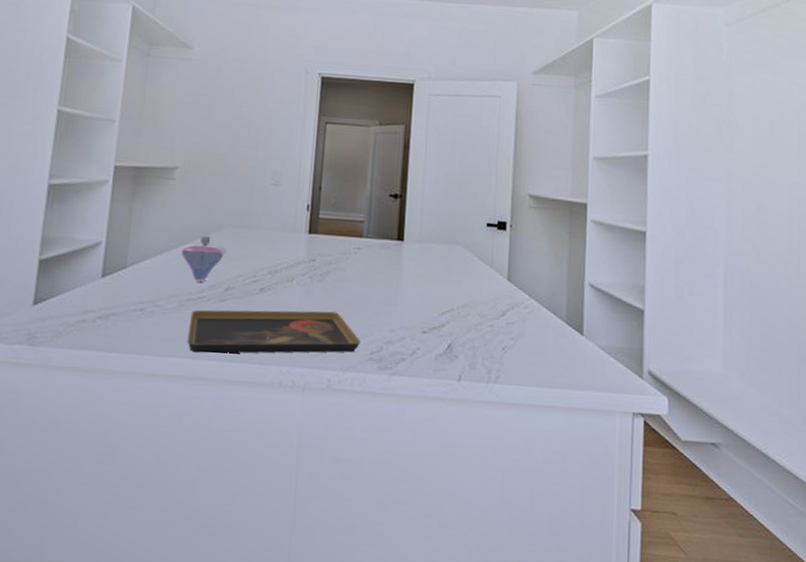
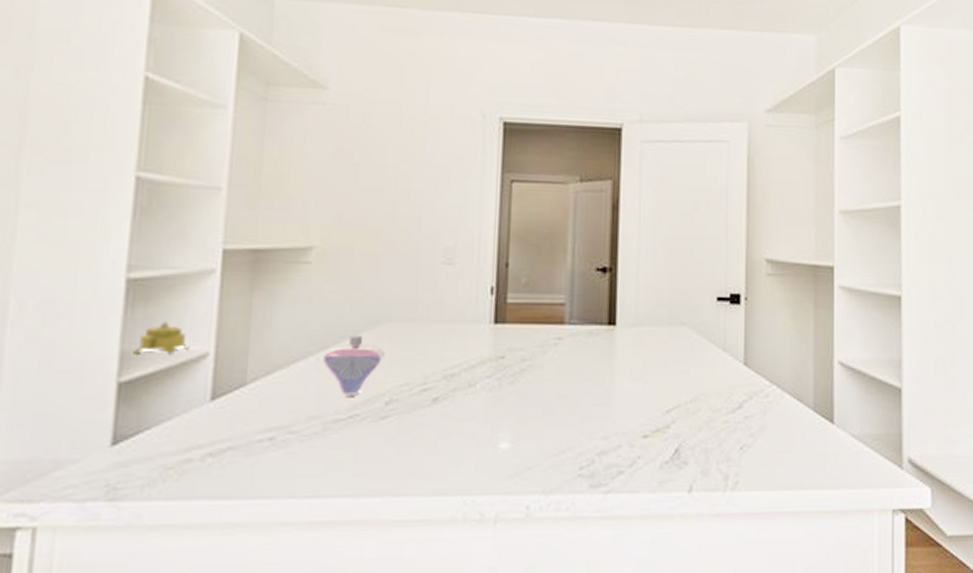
decorative box: none [50,217,89,242] -> present [133,322,189,354]
decorative tray: present [187,309,360,354] -> none [336,420,566,489]

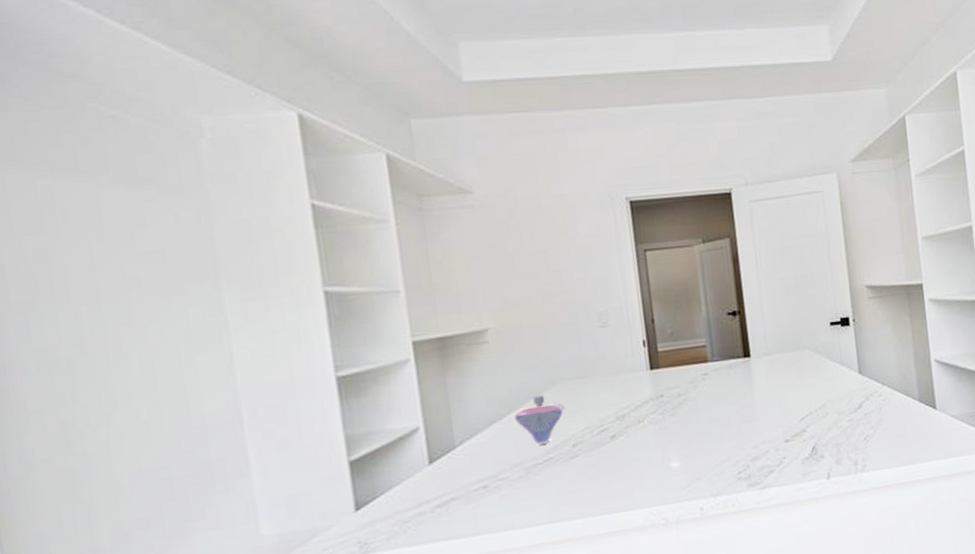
decorative box: present [133,322,189,354] -> none [356,407,402,437]

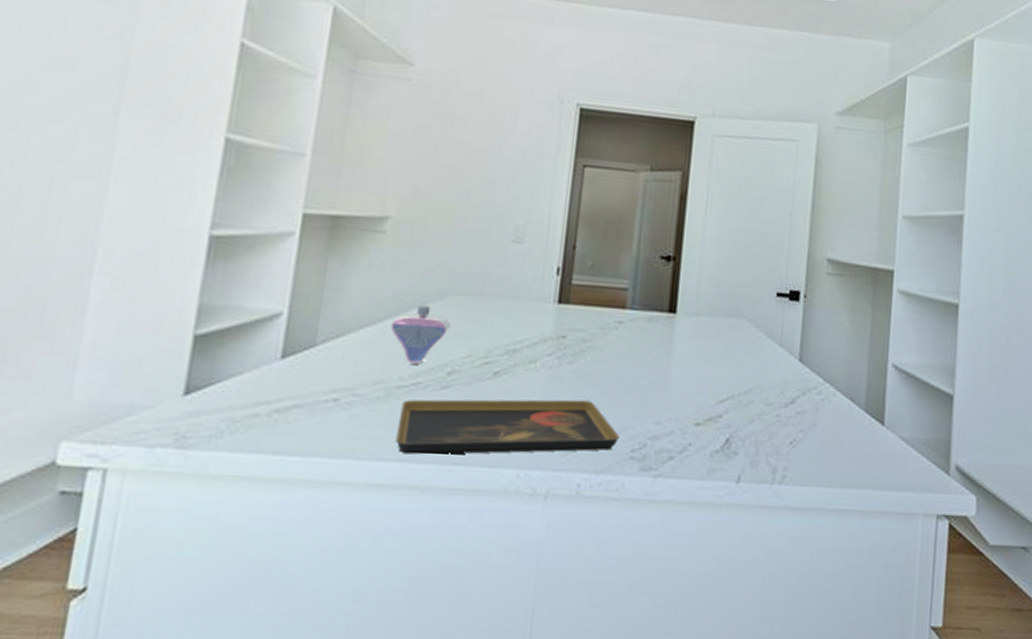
decorative tray: none [541,441,726,517] -> present [395,399,619,455]

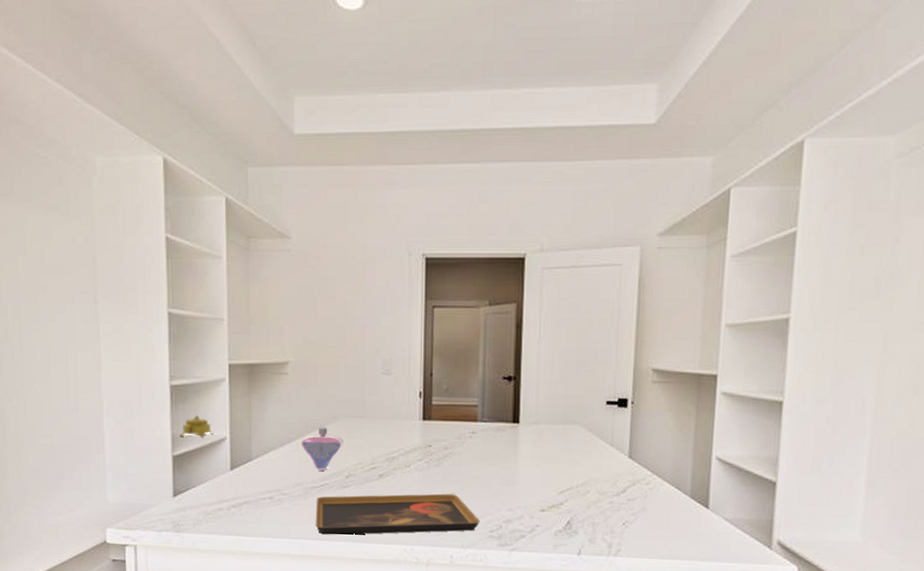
decorative box: none [210,279,265,312] -> present [179,415,214,438]

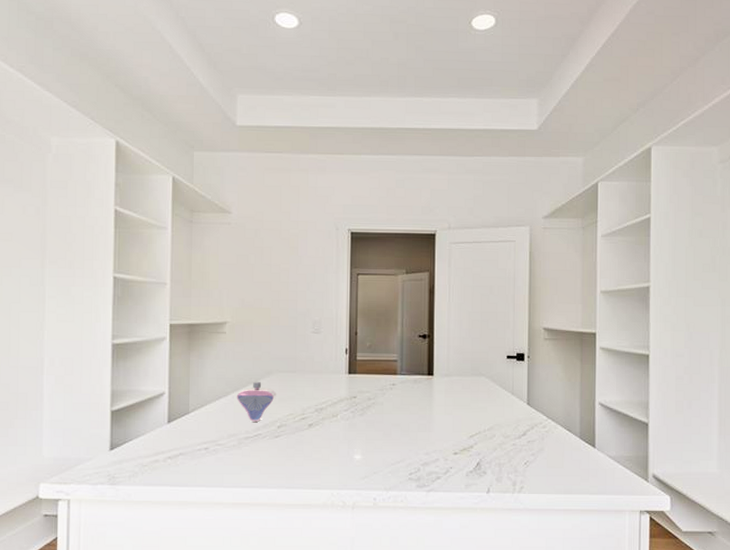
decorative box: present [179,415,214,438] -> none [119,372,153,393]
decorative tray: present [315,493,480,535] -> none [248,440,400,483]

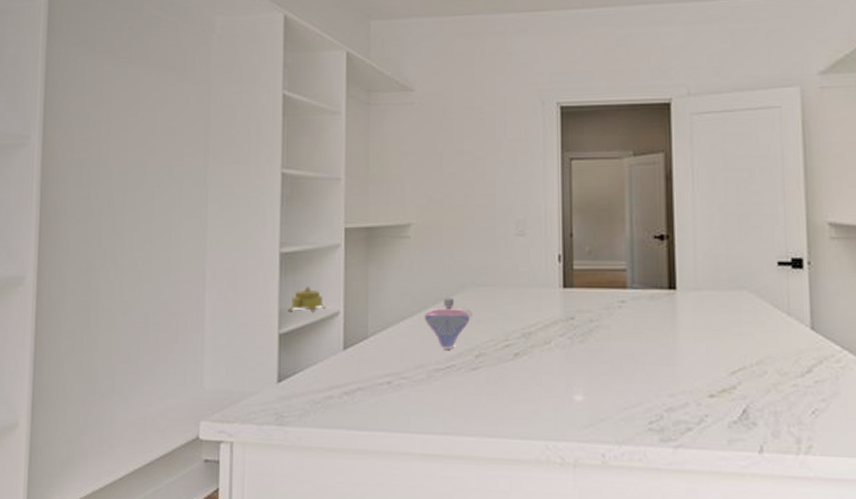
decorative box: none [119,372,153,393] -> present [288,287,326,312]

